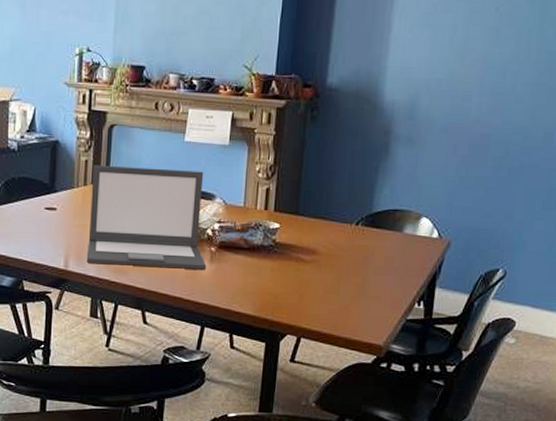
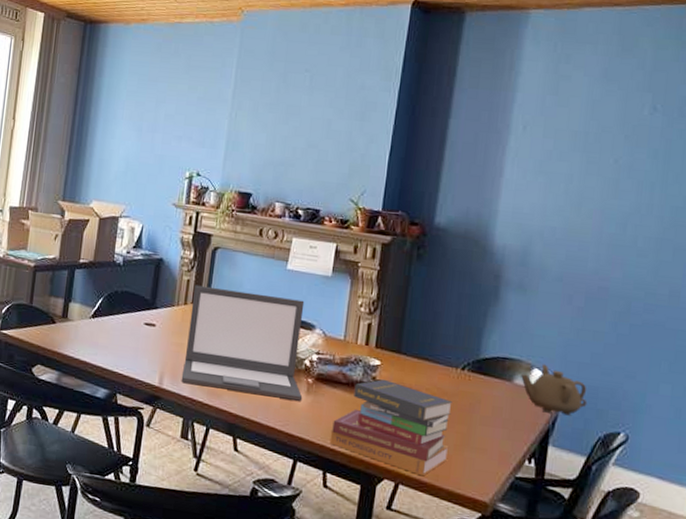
books: none [234,242,348,328] -> present [329,379,452,477]
teapot: none [410,212,470,258] -> present [521,364,588,416]

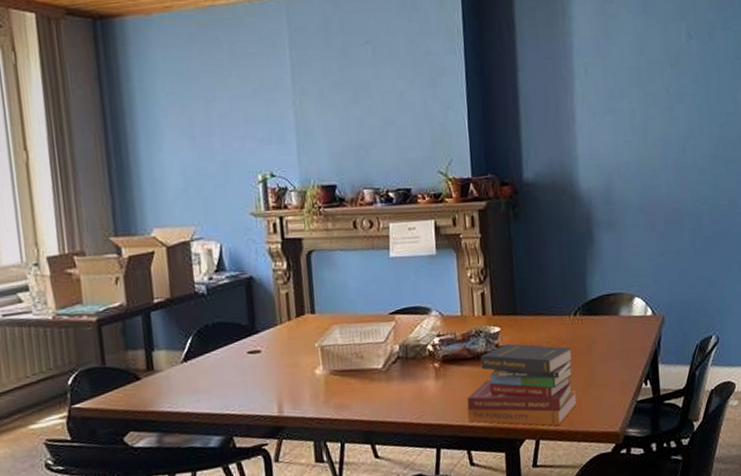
laptop: present [181,285,305,401] -> none [295,286,433,404]
teapot: present [521,364,588,416] -> none [625,291,683,336]

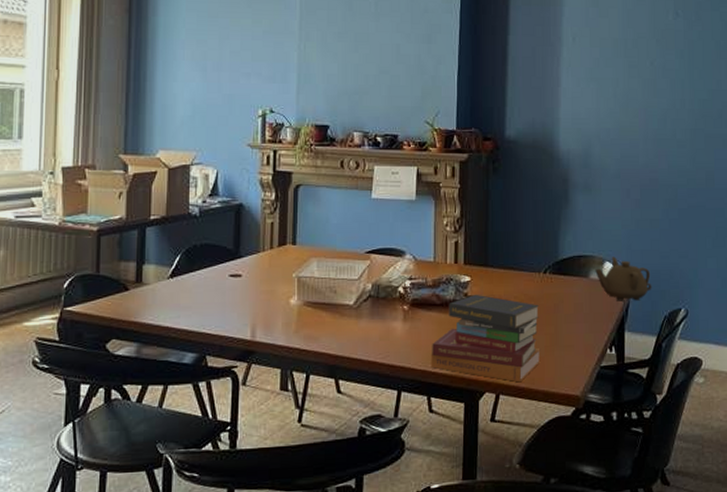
teapot: none [625,291,683,336] -> present [595,256,652,301]

